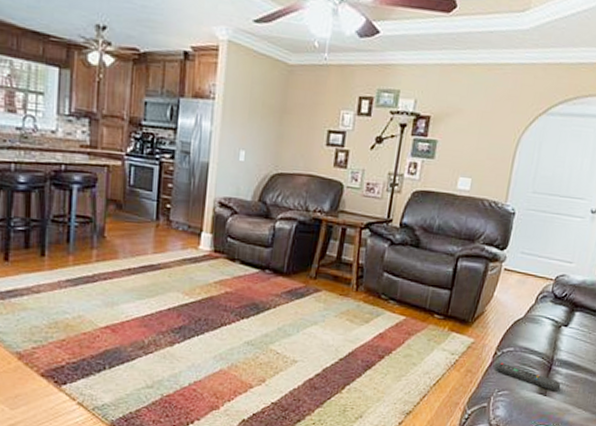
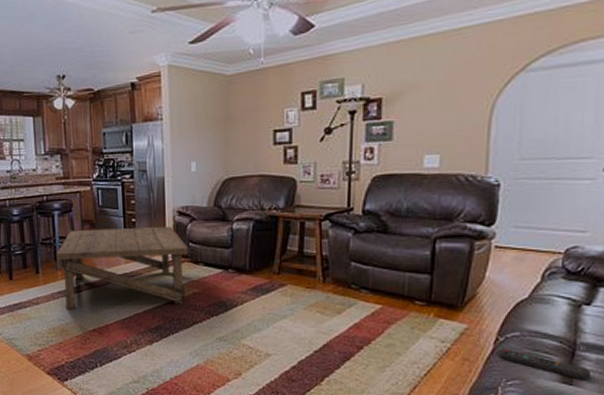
coffee table: none [69,209,226,304] -> present [56,226,189,309]

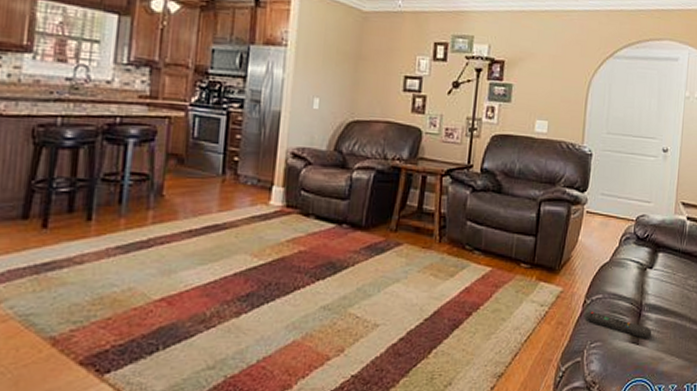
coffee table: present [56,226,189,309] -> none [121,165,299,271]

